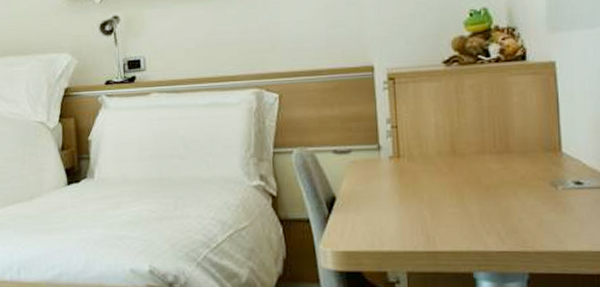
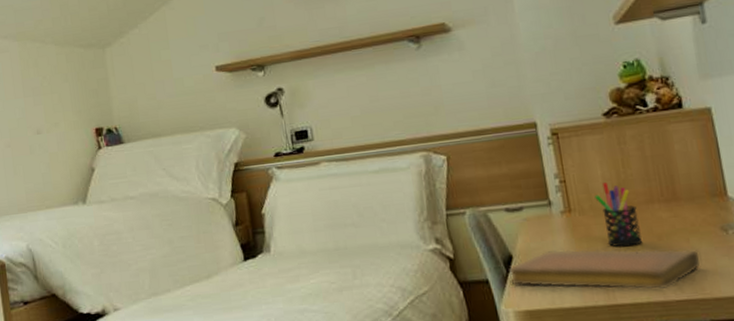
notebook: none [331,193,527,240] -> present [509,249,702,290]
pen holder: none [425,131,470,196] -> present [595,183,643,247]

